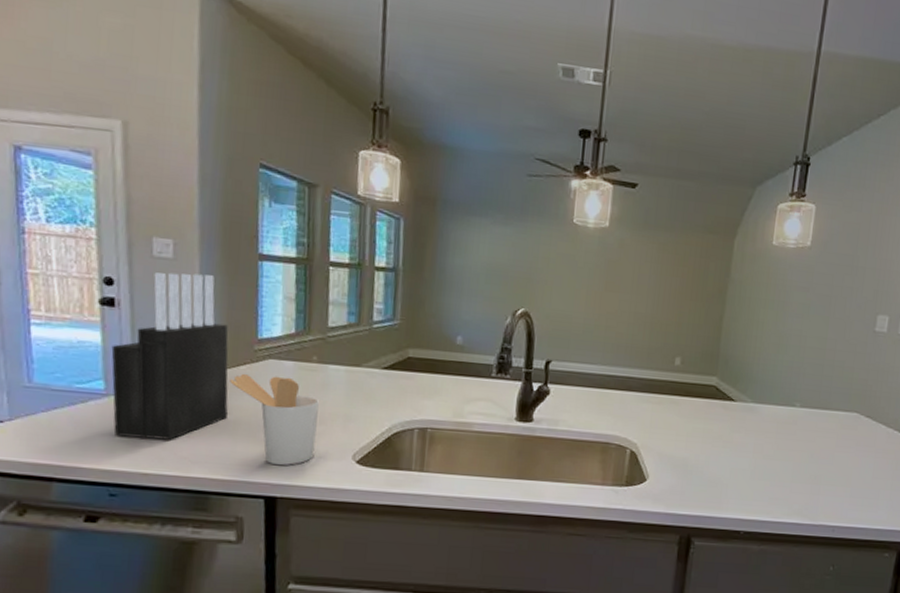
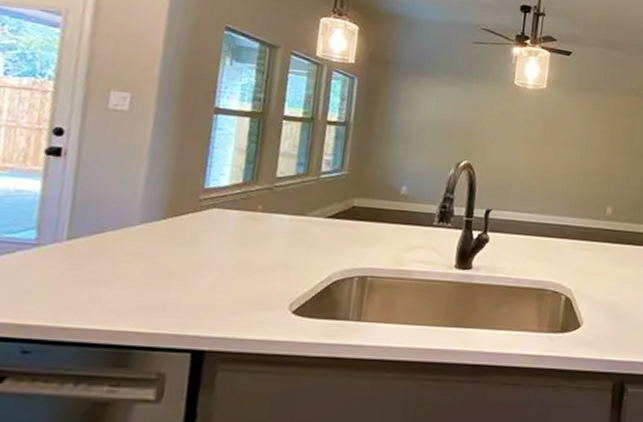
knife block: present [111,272,229,440] -> none [38,124,175,292]
utensil holder: present [230,373,319,466] -> none [170,222,260,317]

